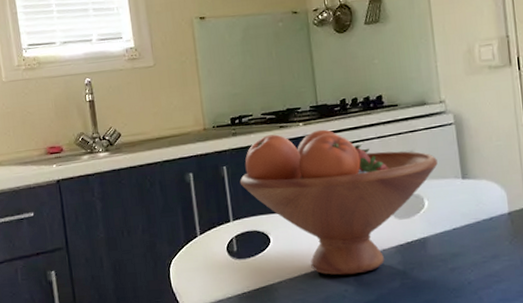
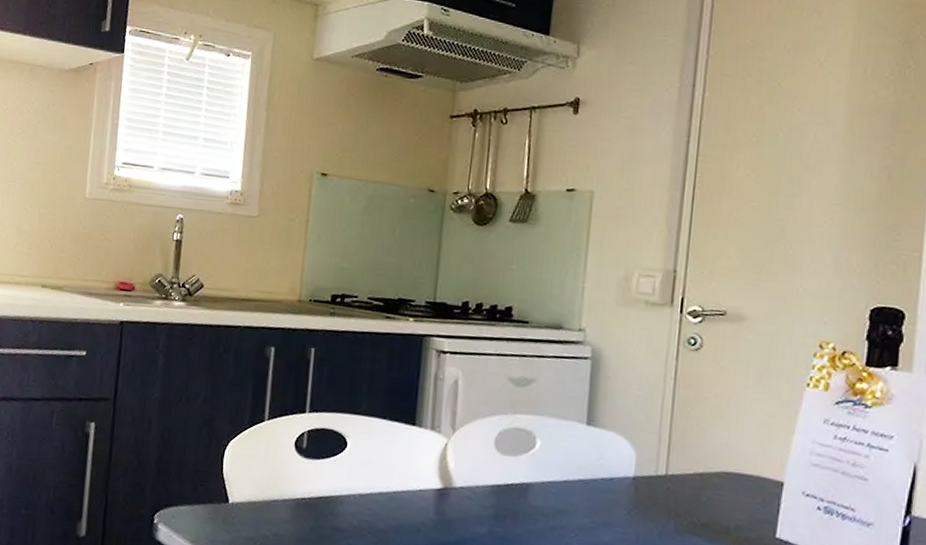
fruit bowl: present [239,129,438,276] -> none [326,323,562,508]

